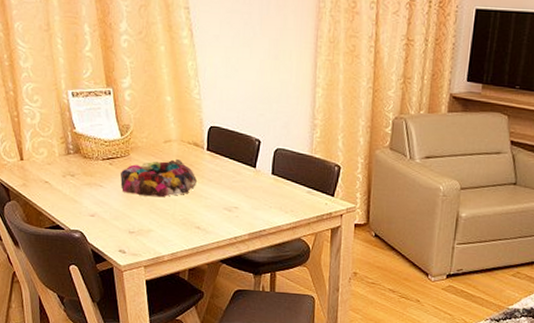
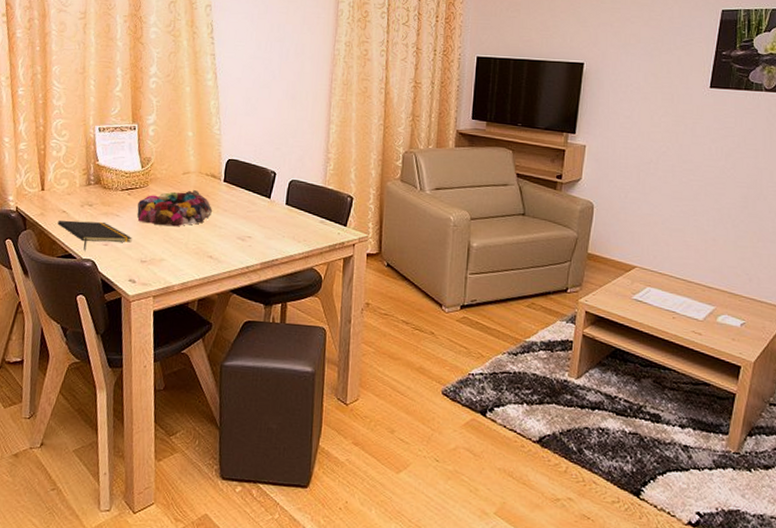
notepad: none [41,191,117,222] -> present [57,220,131,251]

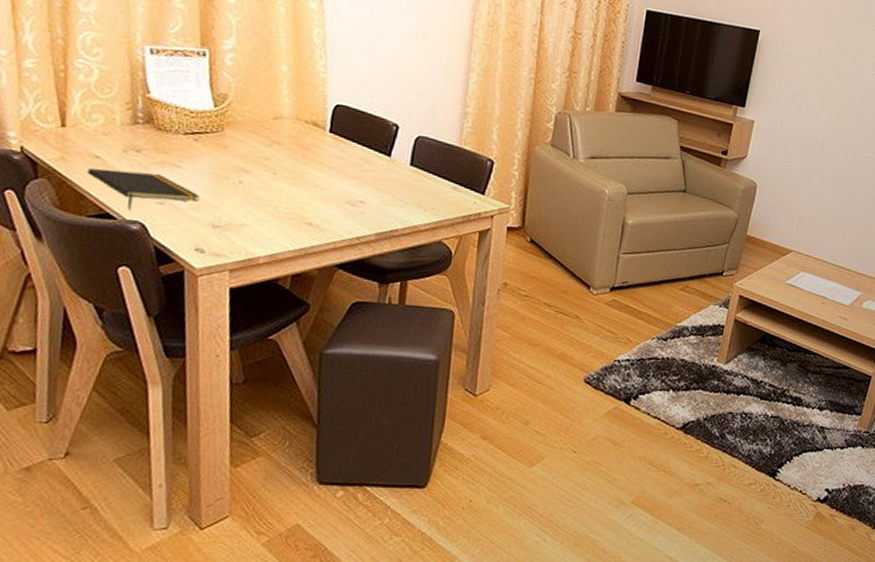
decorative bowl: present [137,189,212,227] -> none [207,139,313,185]

